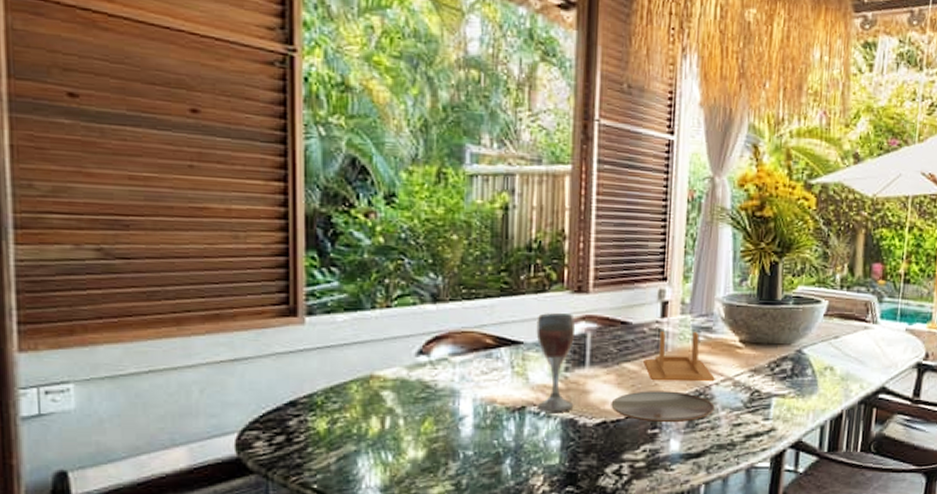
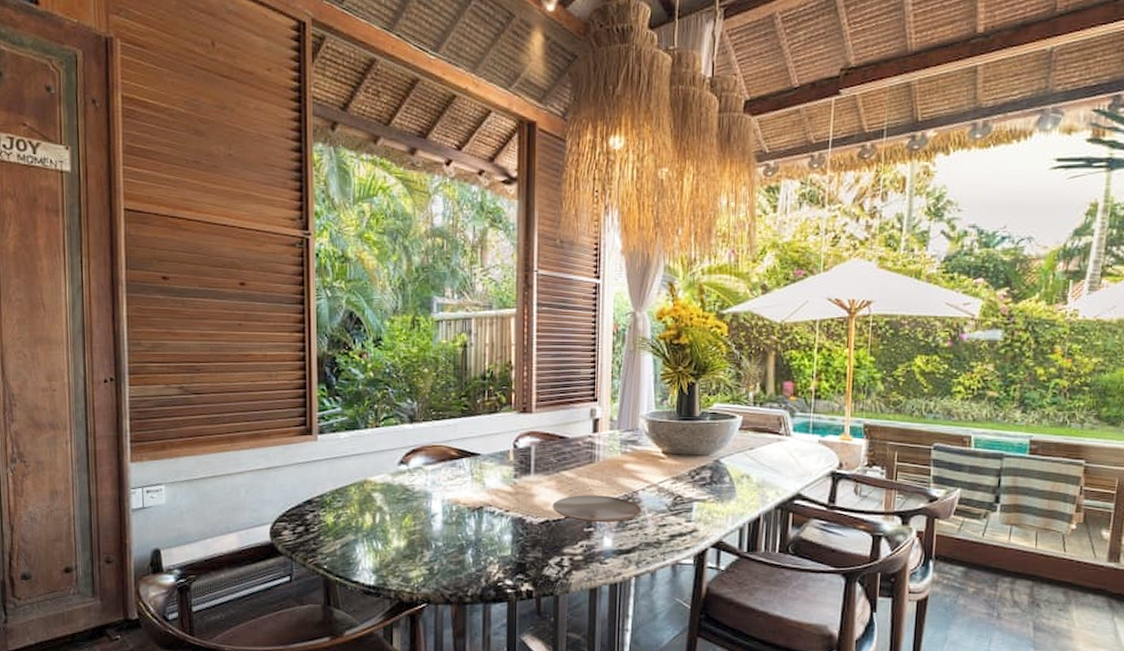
cup: present [536,313,576,412] -> none [490,430,522,512]
napkin holder: present [644,331,715,381] -> none [579,444,641,487]

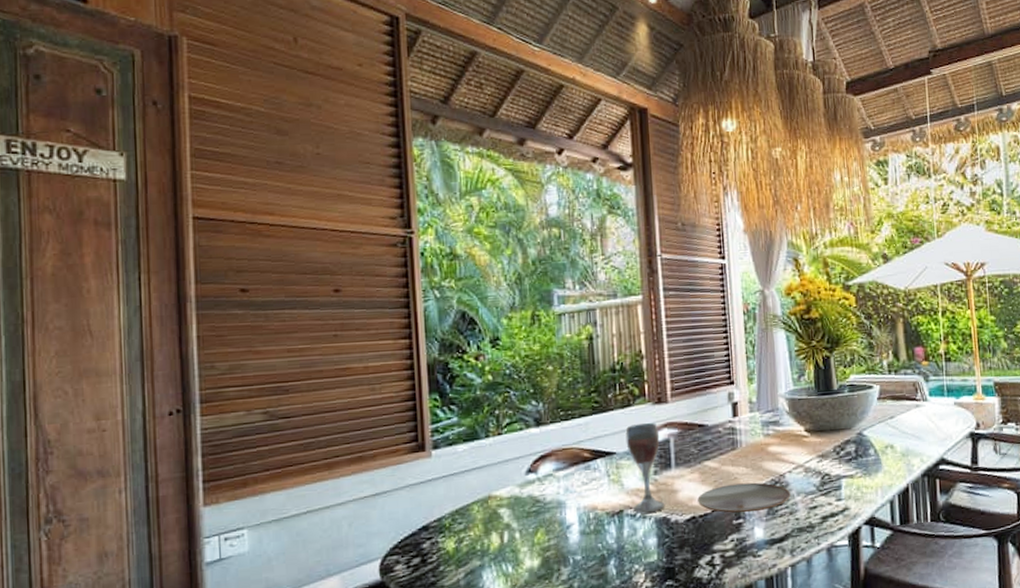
cup: none [490,430,522,512] -> present [625,423,665,514]

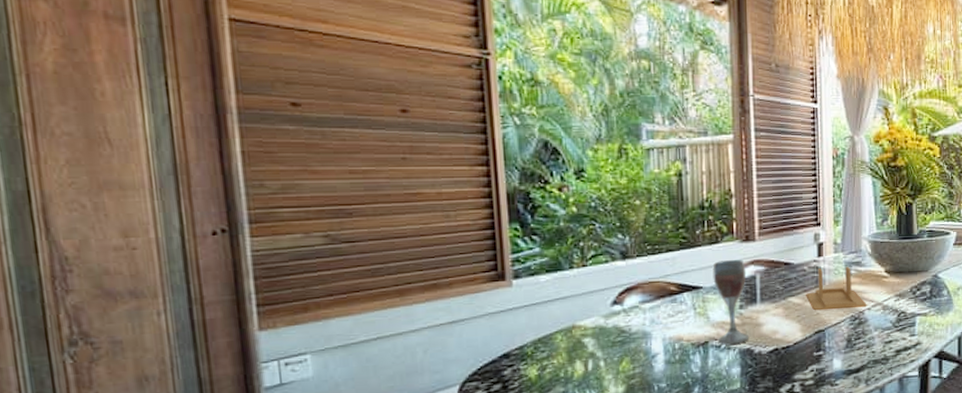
plate: present [697,482,791,513] -> none [781,318,868,346]
napkin holder: none [722,426,788,475] -> present [806,266,867,311]

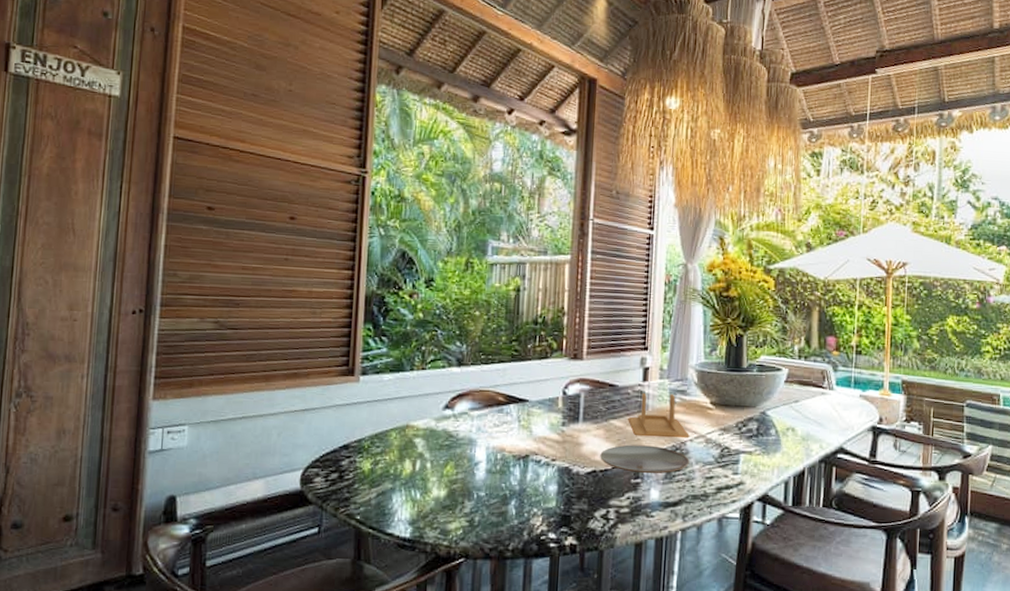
cup: present [712,260,750,345] -> none [538,376,572,461]
plate: none [781,318,868,346] -> present [600,444,689,474]

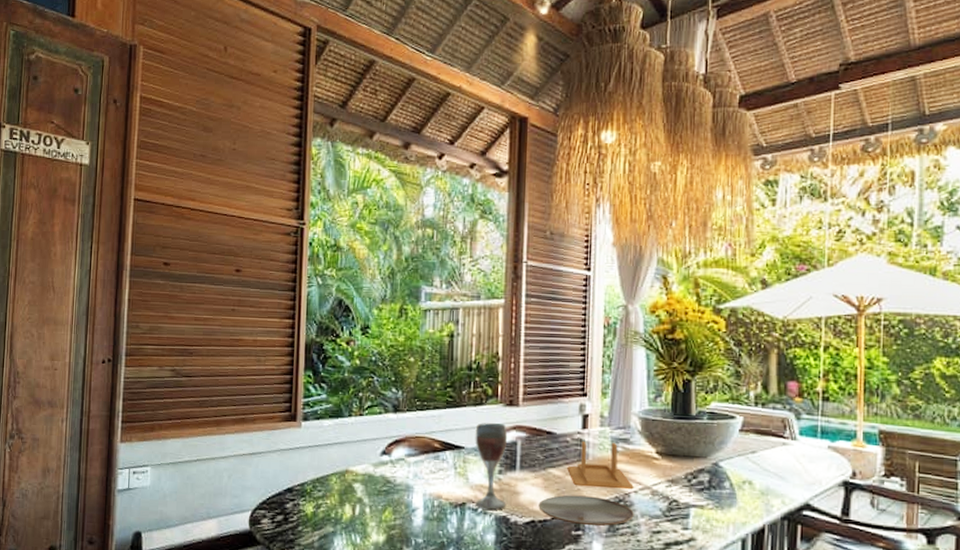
cup: none [538,376,572,461] -> present [475,423,508,510]

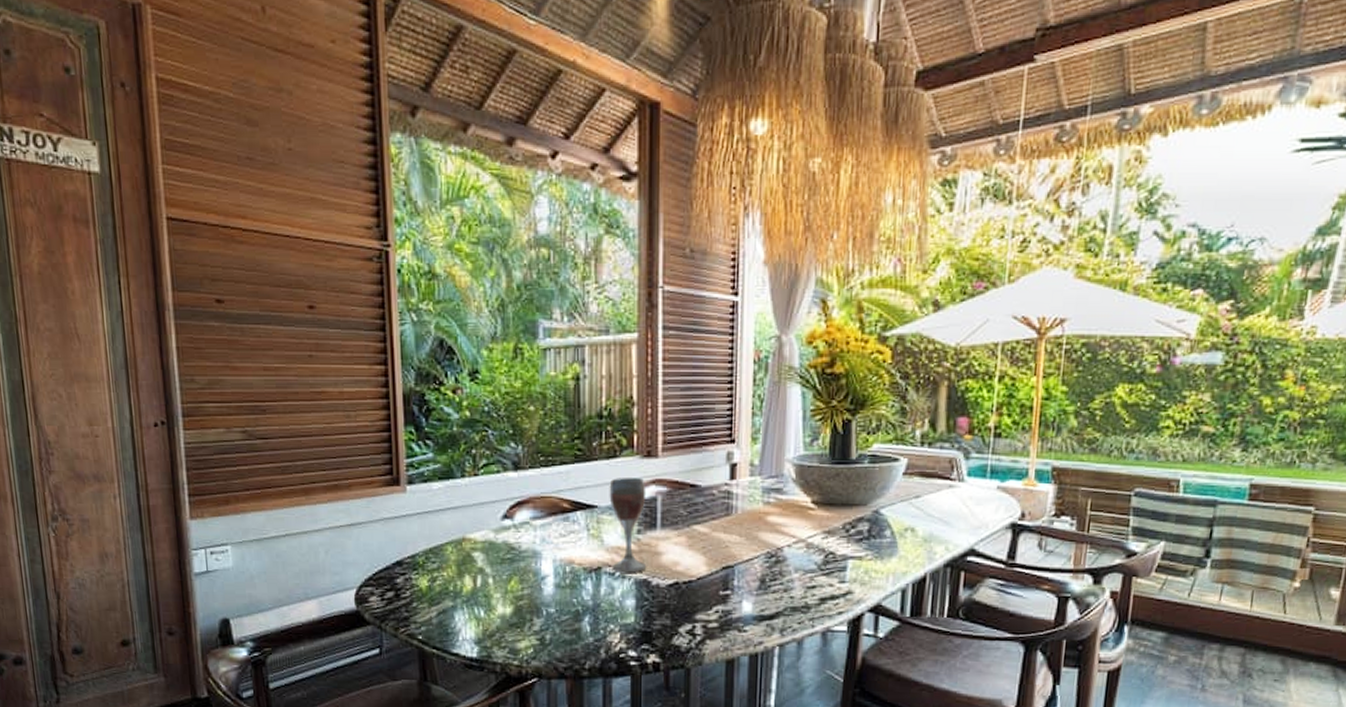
plate: present [538,494,634,526] -> none [683,552,787,585]
napkin holder: present [567,441,634,489] -> none [714,493,787,543]

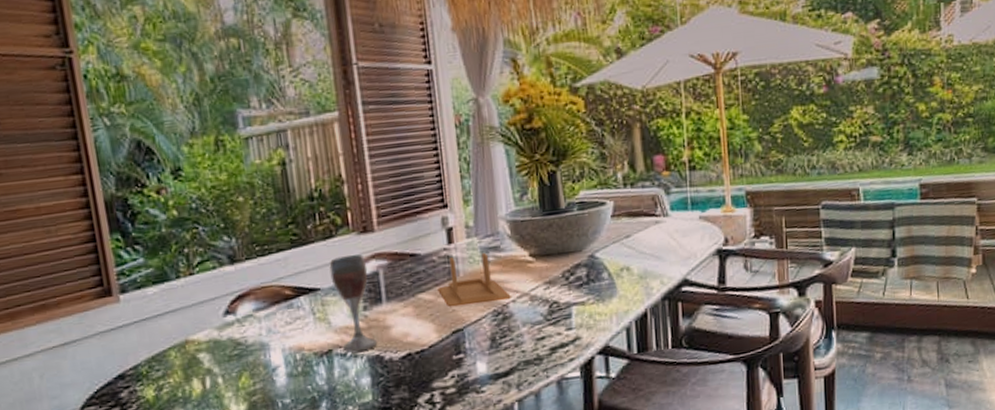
napkin holder: none [714,493,787,543] -> present [438,252,511,307]

